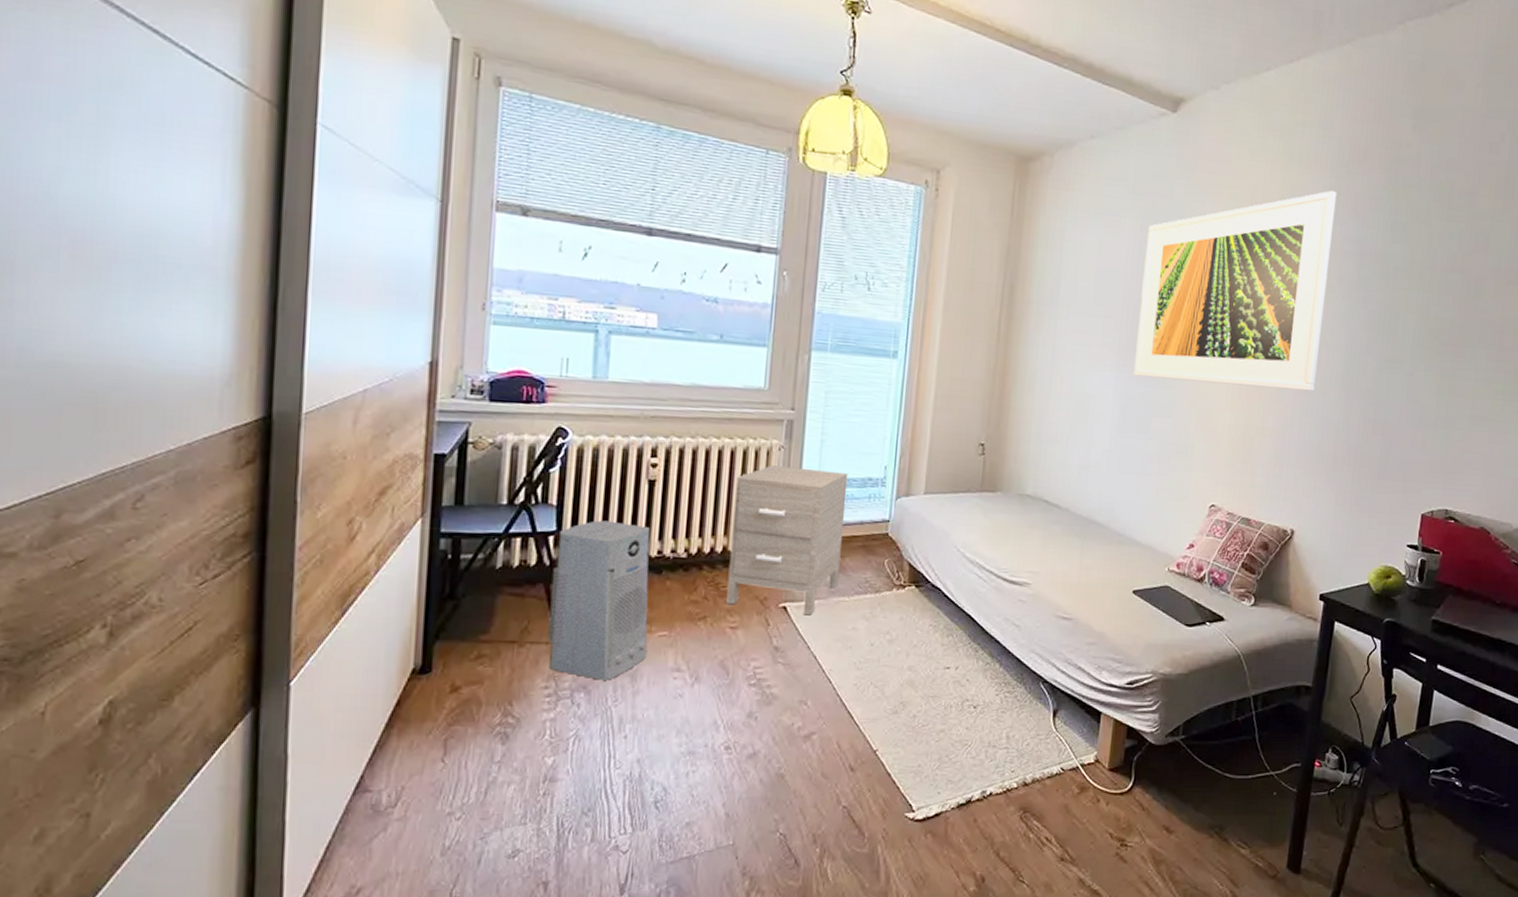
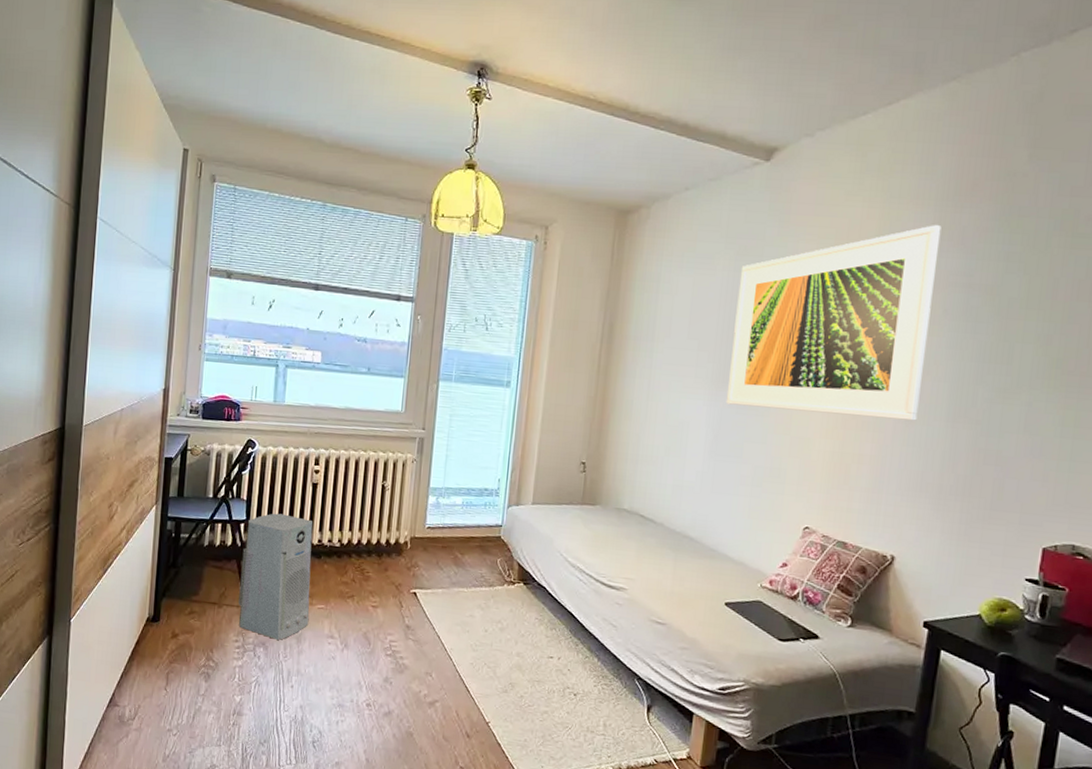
nightstand: present [726,465,848,616] -> none [369,475,468,602]

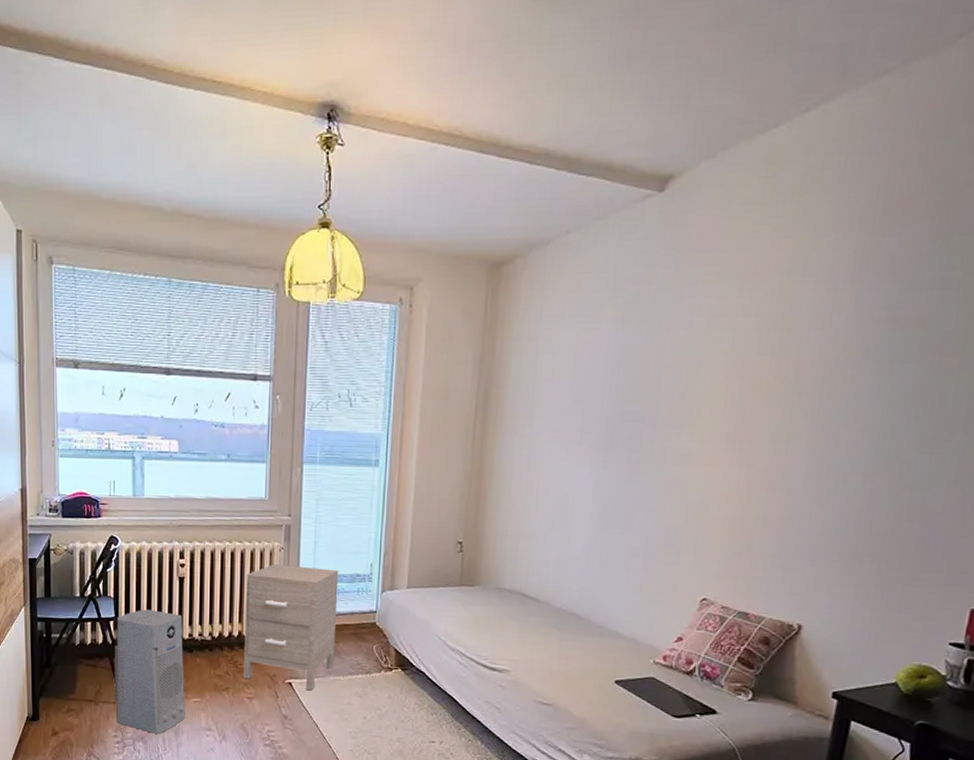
nightstand: none [369,475,468,602] -> present [244,564,339,691]
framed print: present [725,225,942,421] -> none [614,252,866,478]

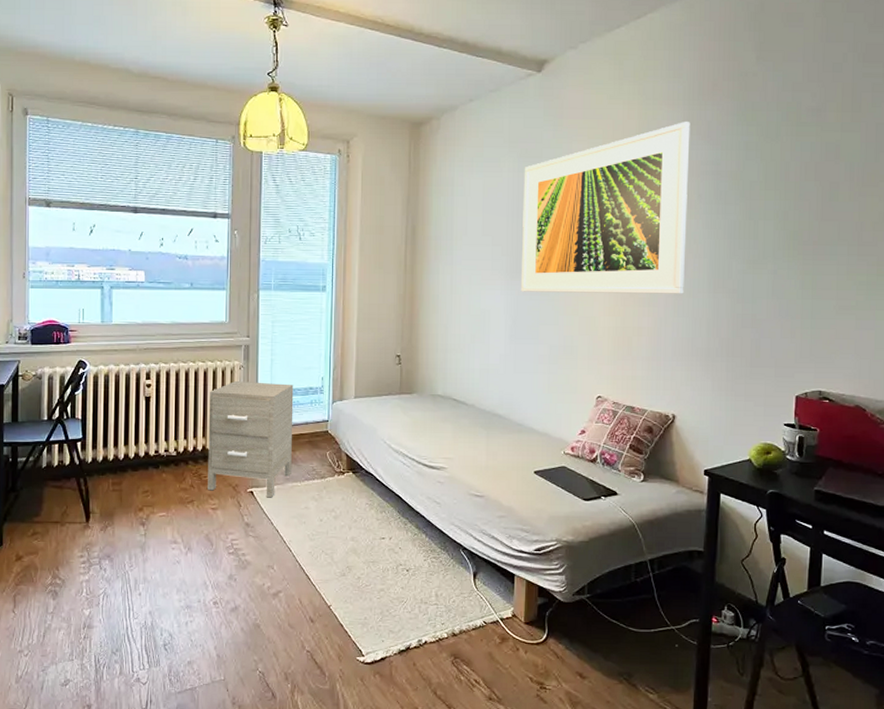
air purifier: present [114,609,186,734] -> none [81,429,152,551]
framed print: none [614,252,866,478] -> present [520,122,690,294]

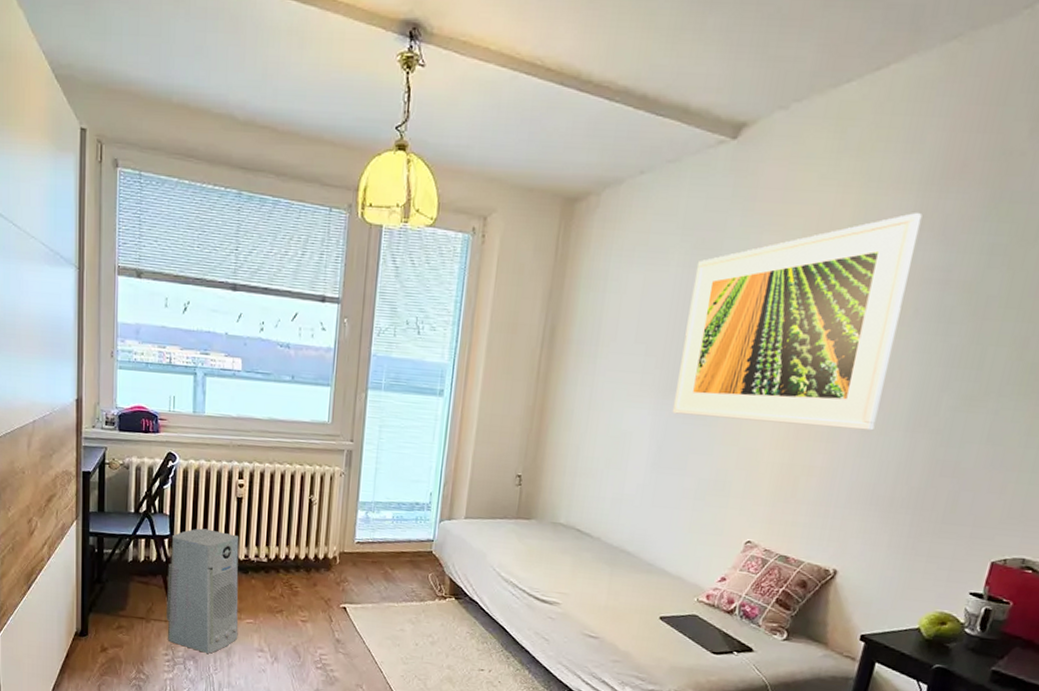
air purifier: none [81,429,152,551] -> present [166,528,239,654]
nightstand: present [208,381,294,498] -> none [298,489,399,616]

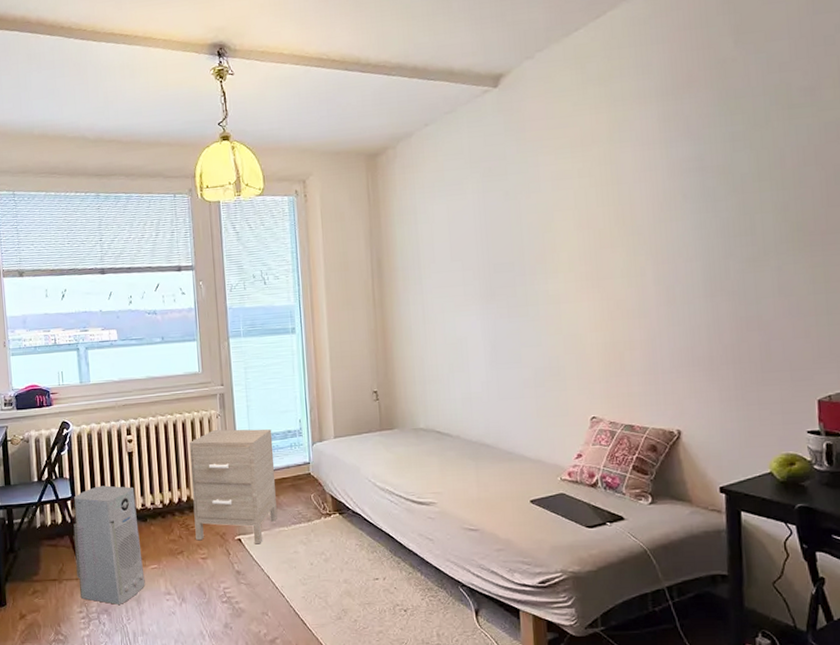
nightstand: none [298,489,399,616] -> present [189,429,277,544]
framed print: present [672,213,923,431] -> none [489,119,677,315]

